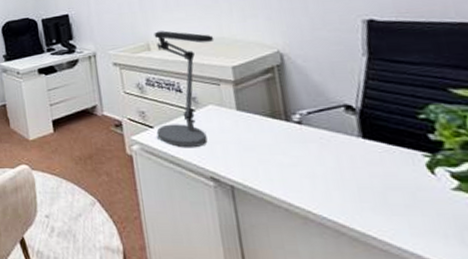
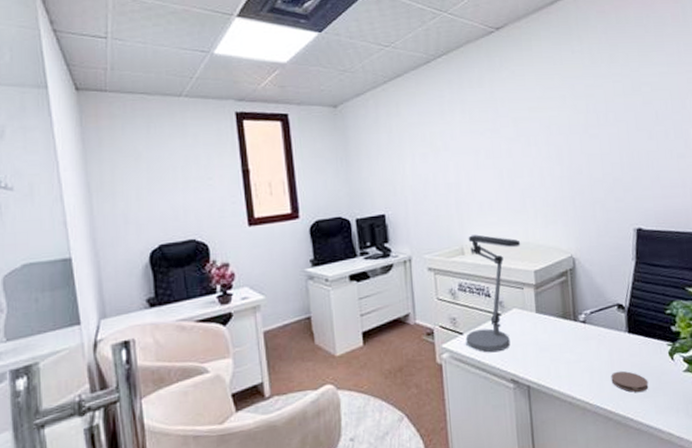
coaster: none [340,180,398,207] -> present [611,370,649,392]

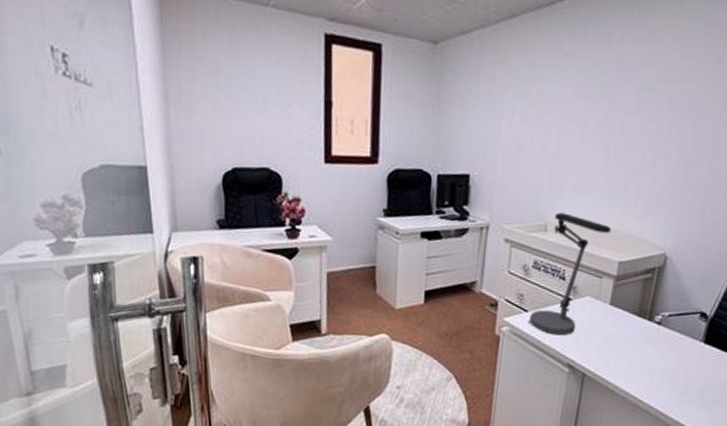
coaster: present [611,370,649,392] -> none [671,377,711,402]

